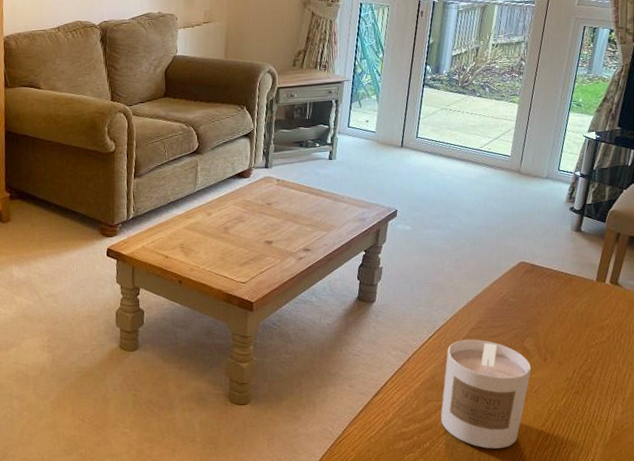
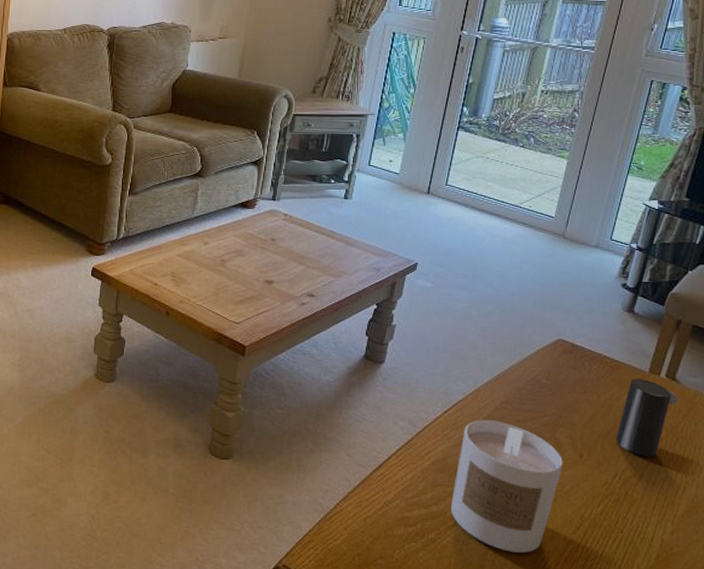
cup: none [572,287,622,353] -> present [616,378,679,458]

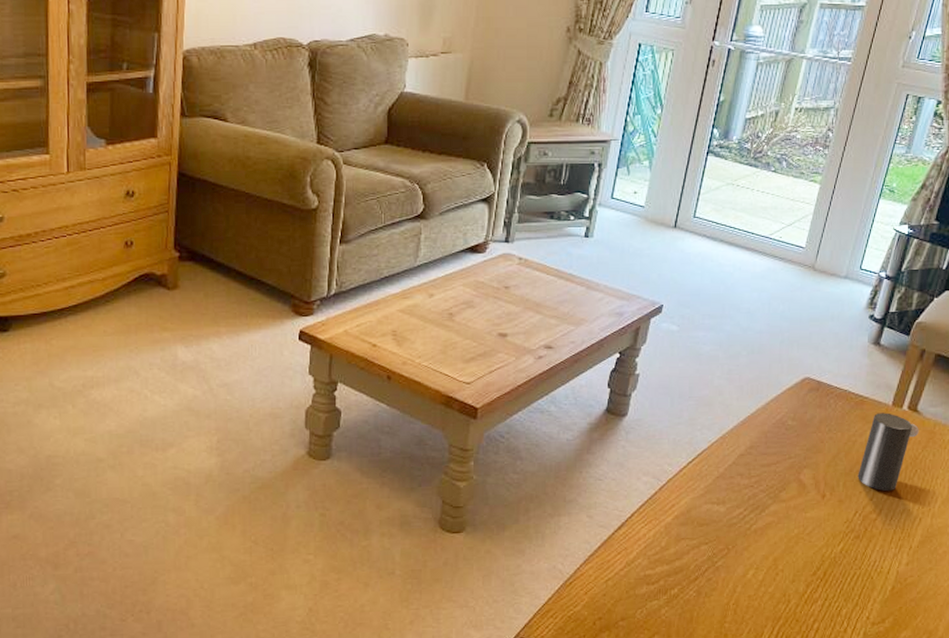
candle: present [450,420,563,553] -> none [693,467,806,599]

